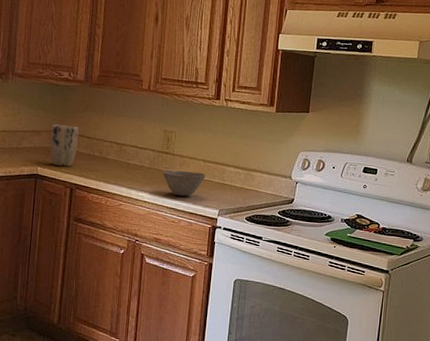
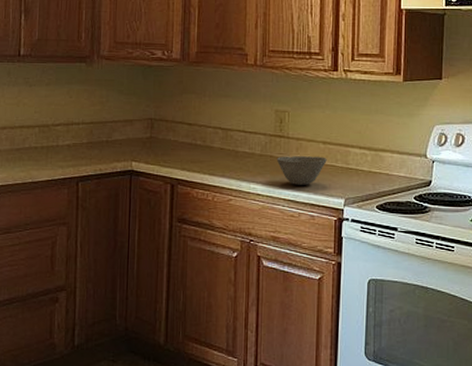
plant pot: present [50,124,79,167] -> none [145,111,177,160]

